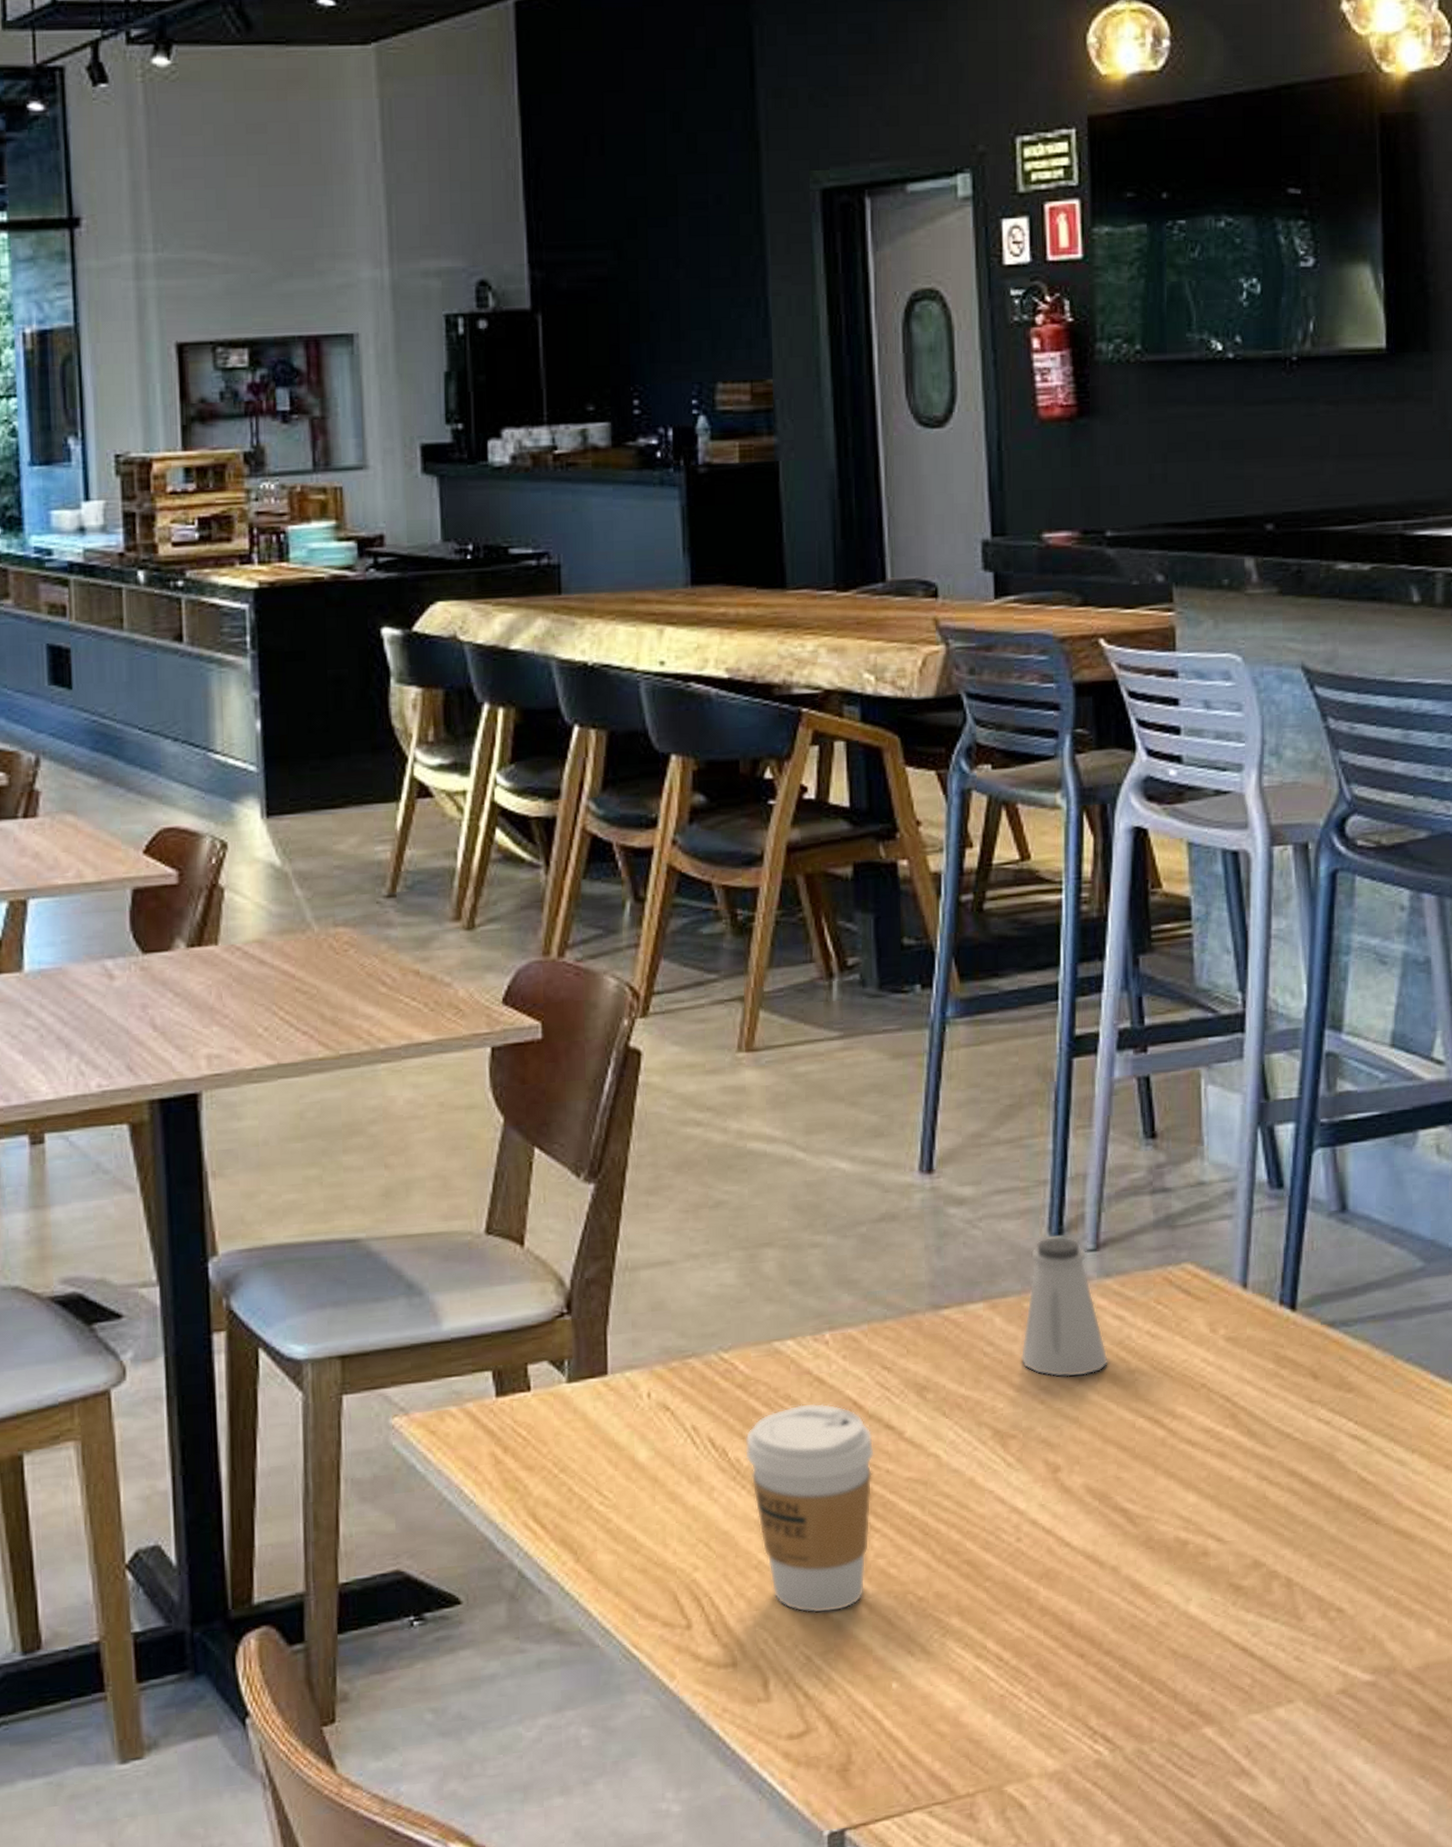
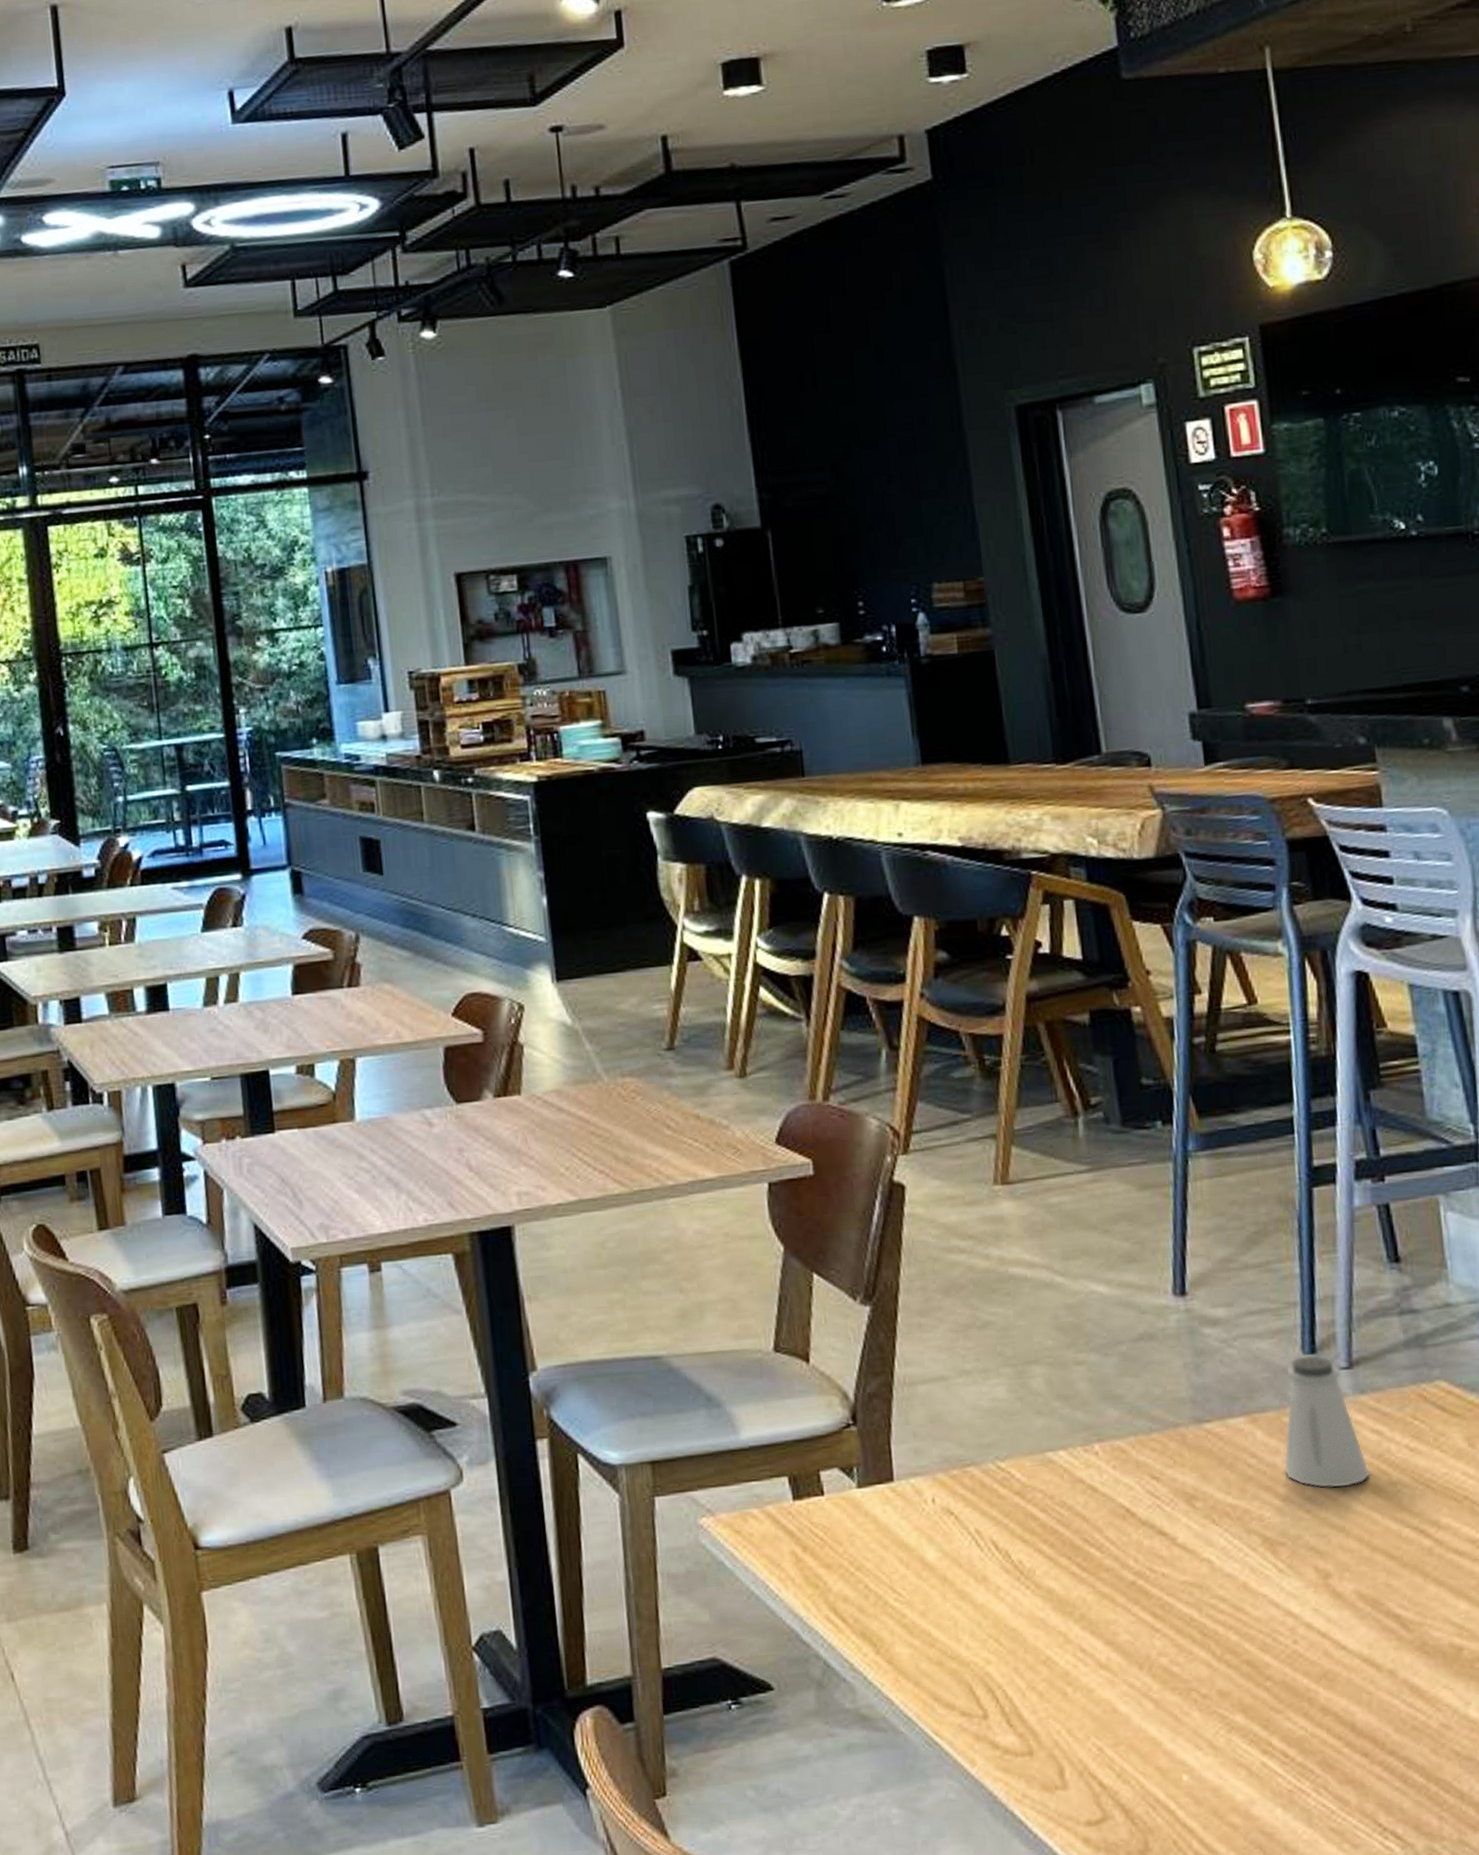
coffee cup: present [745,1403,874,1614] -> none [1026,1509,1151,1708]

